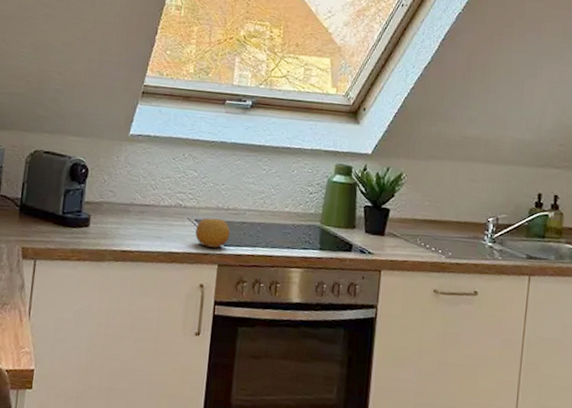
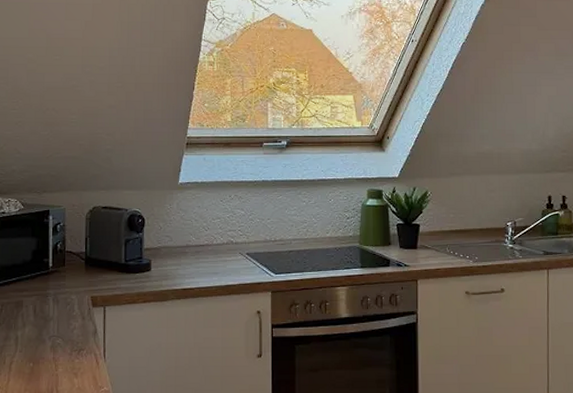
fruit: present [195,217,230,248] -> none [248,251,279,277]

